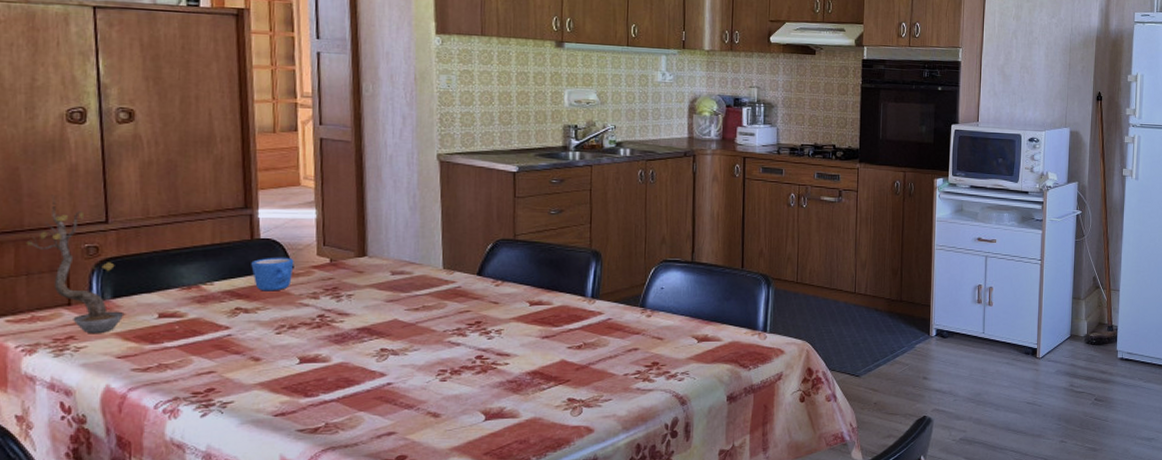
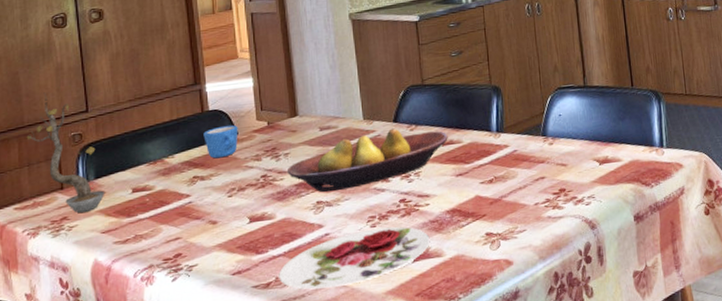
plate: none [329,382,506,439] -> present [279,226,430,290]
fruit bowl: none [348,281,537,340] -> present [286,128,448,193]

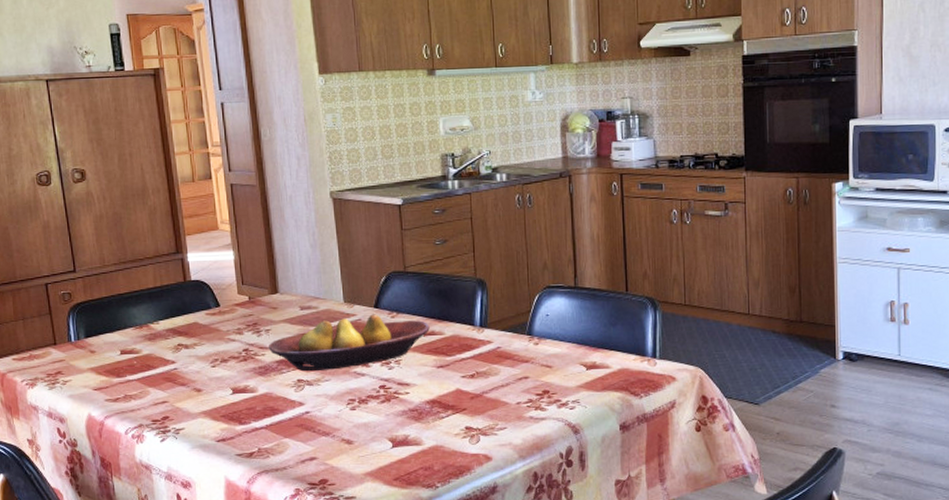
plant: present [26,92,105,214] -> none [19,249,96,369]
mug: present [203,125,238,159] -> none [186,296,220,329]
plate: present [279,226,430,290] -> none [261,411,409,463]

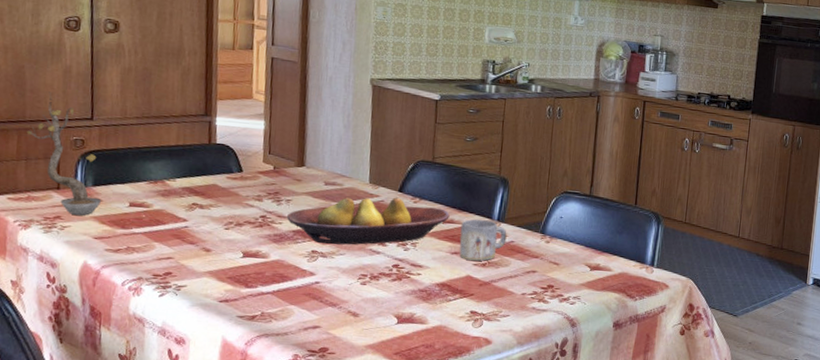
plant: none [19,249,96,369] -> present [26,91,102,216]
mug: none [443,327,492,372] -> present [459,219,507,261]

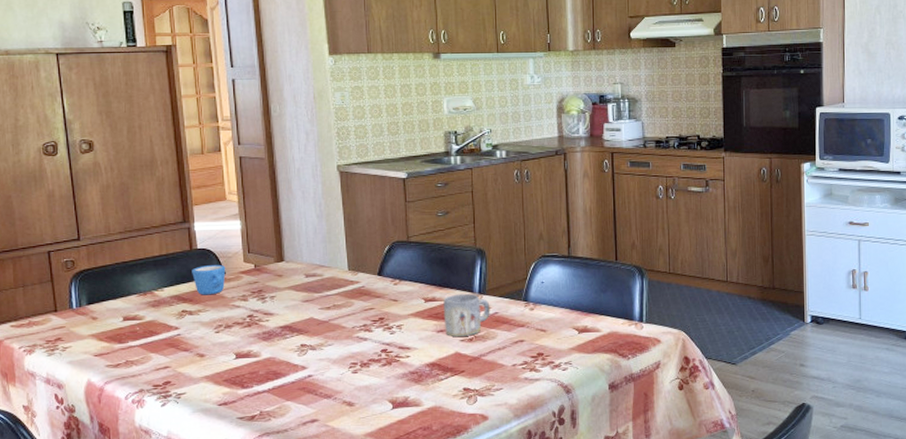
plant: present [26,91,102,216] -> none [20,217,98,336]
mug: none [207,161,244,191] -> present [192,264,226,295]
fruit bowl: present [286,197,450,245] -> none [272,281,431,337]

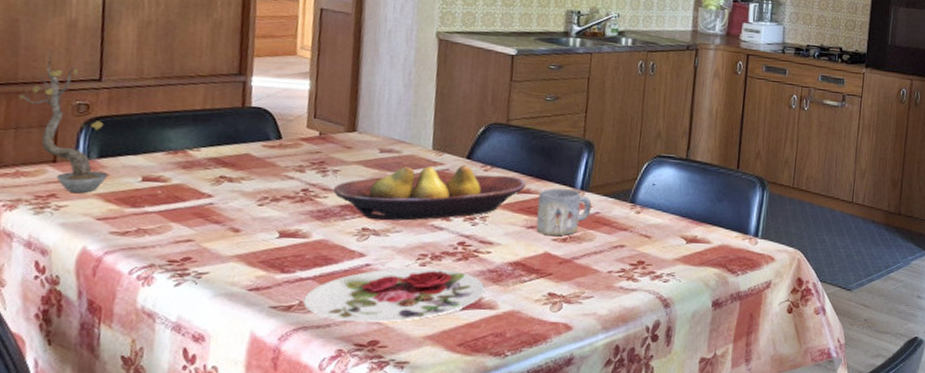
plant: none [20,217,98,336] -> present [17,49,109,194]
mug: present [192,264,226,295] -> none [239,126,284,162]
plate: none [263,374,409,426] -> present [303,267,485,322]
fruit bowl: none [272,281,431,337] -> present [332,165,526,221]

